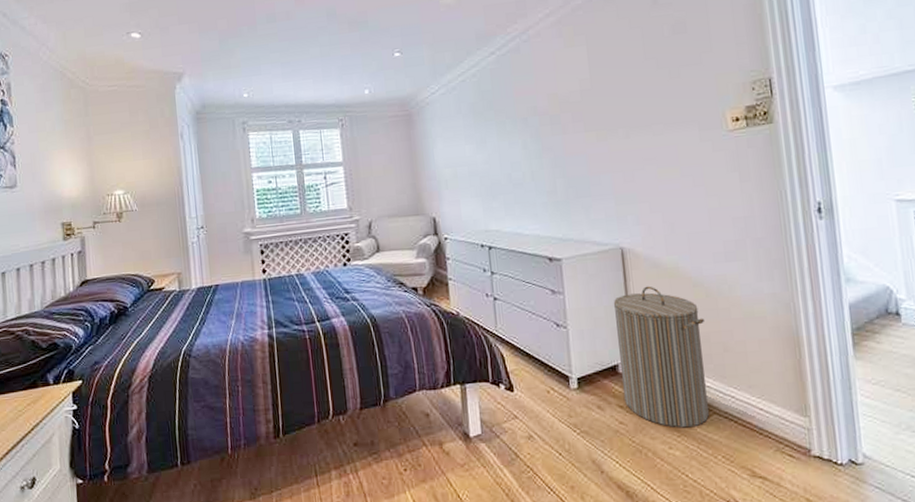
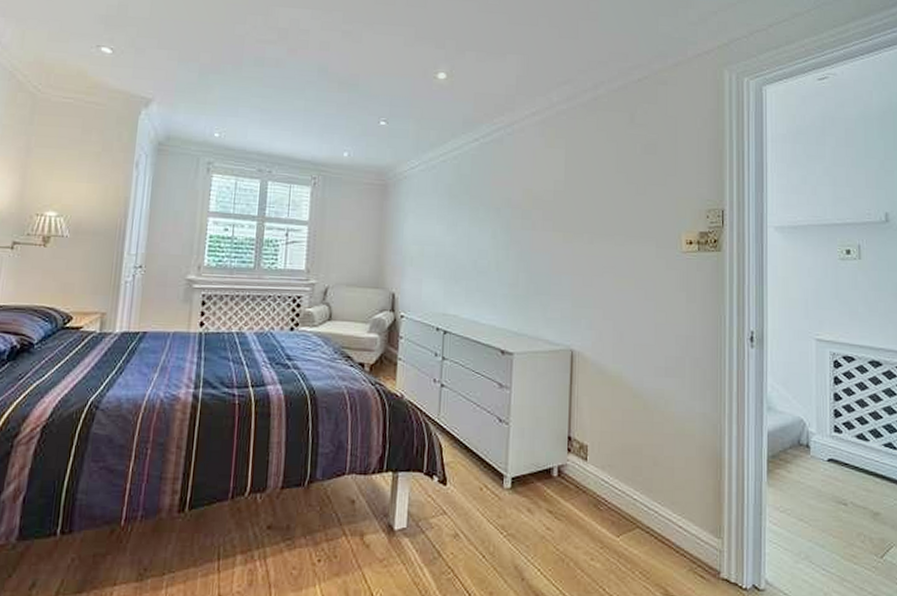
laundry hamper: present [613,286,709,428] -> none [555,391,639,540]

